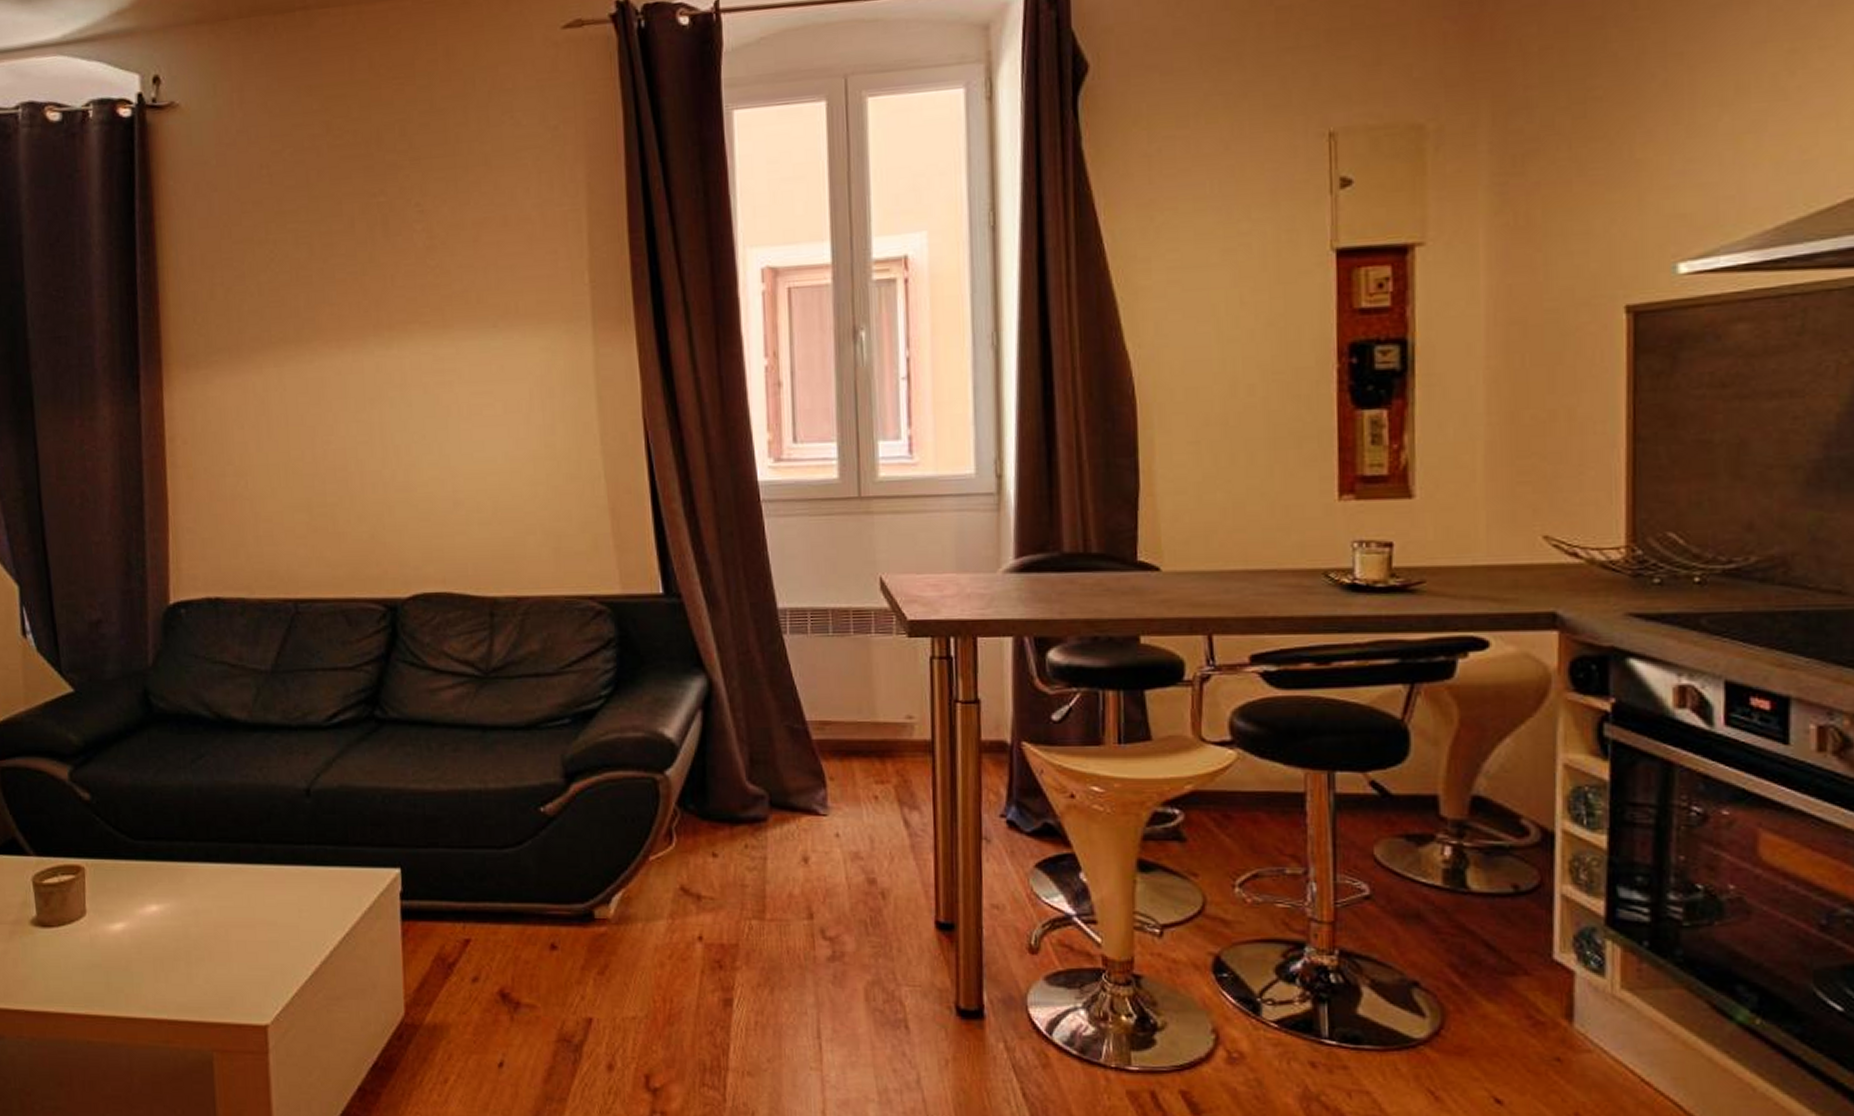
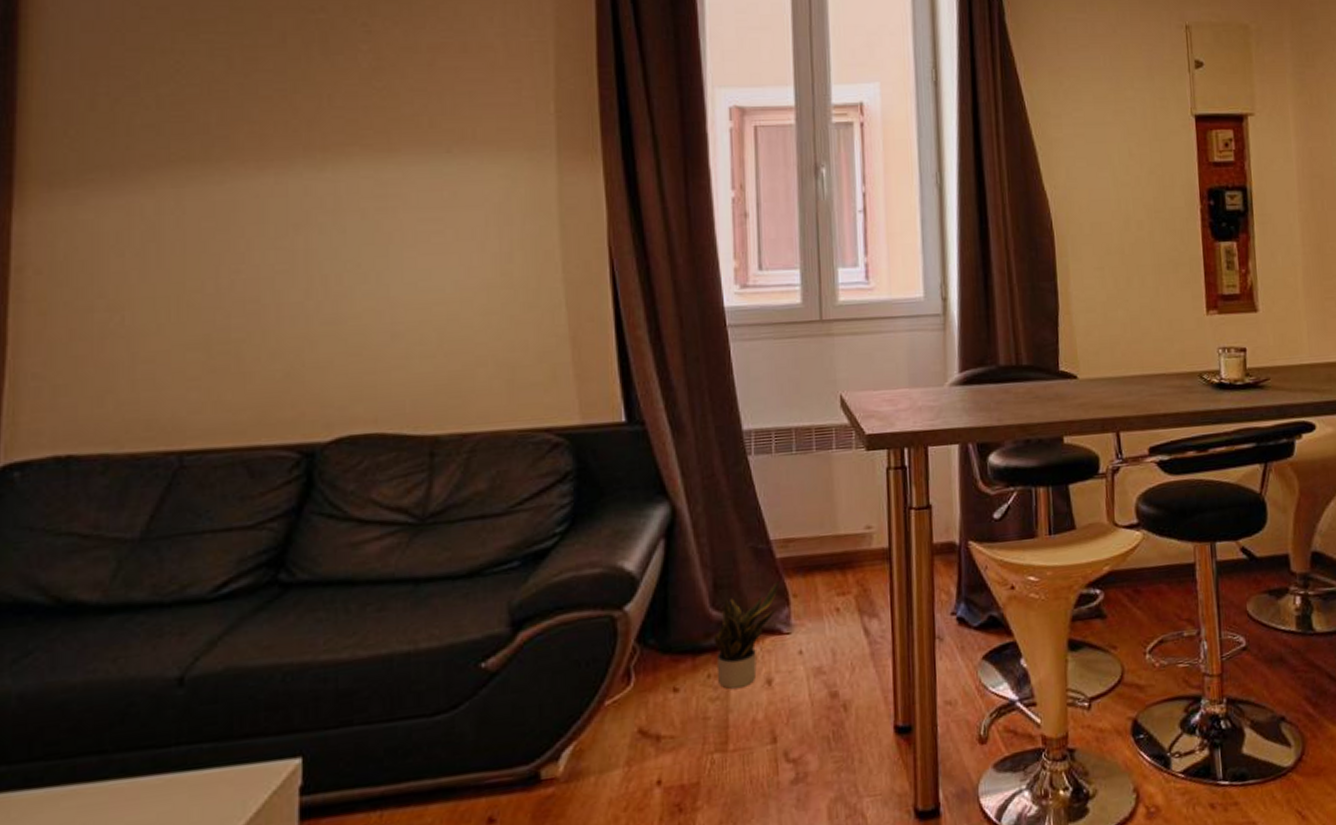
potted plant: none [750,761,816,861] -> present [713,580,780,689]

